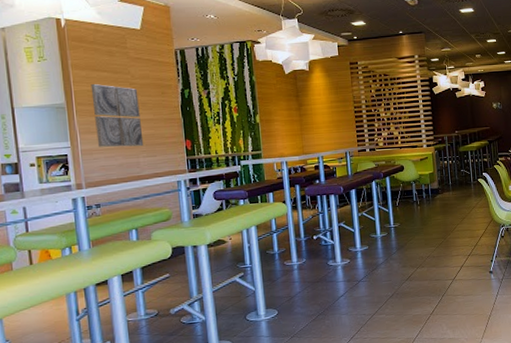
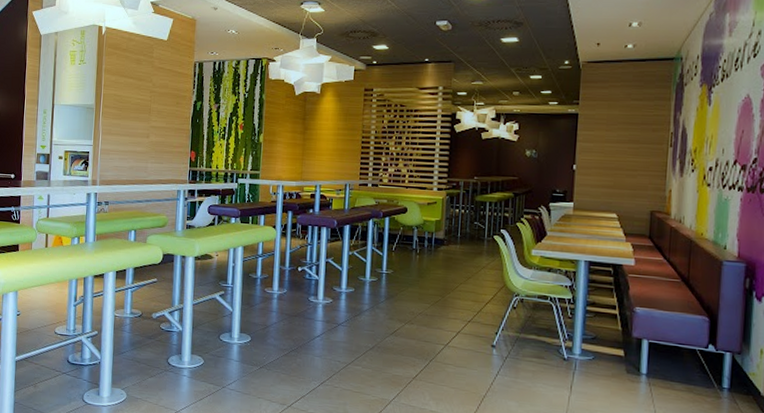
wall art: present [90,83,144,148] -> none [115,88,156,153]

